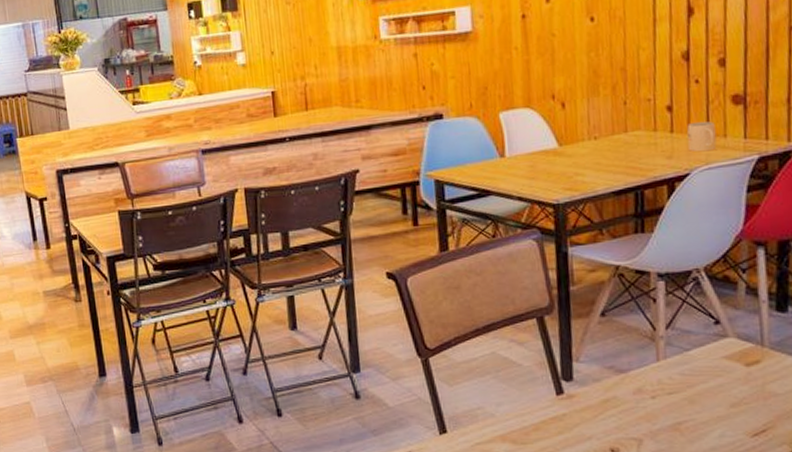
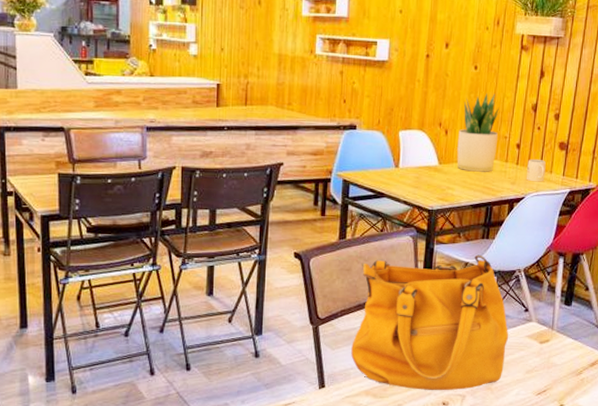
handbag: none [472,254,696,434] -> present [351,254,509,391]
planter: none [580,47,639,150] -> present [457,93,500,172]

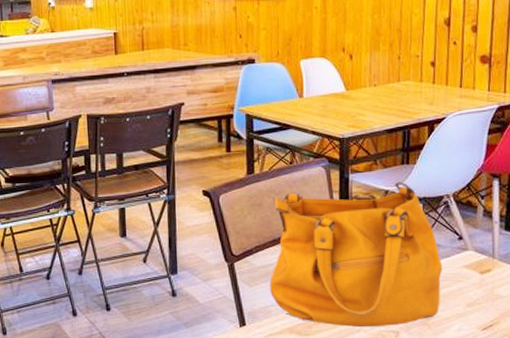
planter: present [457,93,500,172] -> none [364,12,409,95]
mug: present [526,159,546,182] -> none [444,76,467,101]

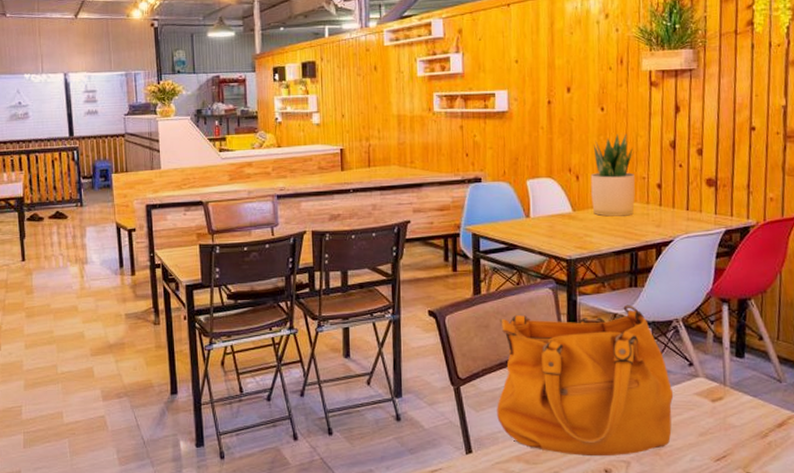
planter: none [364,12,409,95] -> present [590,133,636,217]

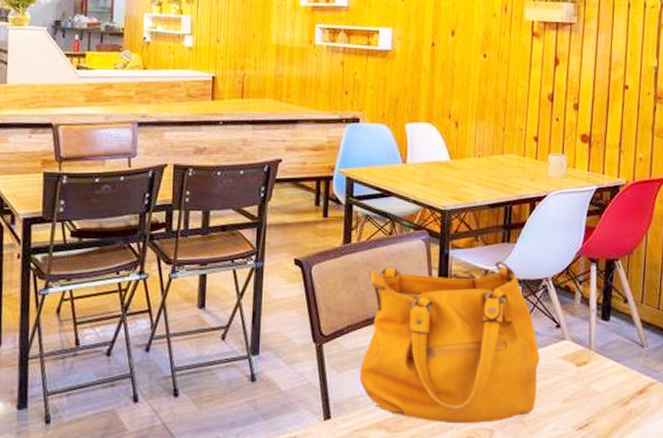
planter: present [590,133,636,217] -> none [470,82,514,168]
mug: none [671,199,694,223] -> present [547,153,568,179]

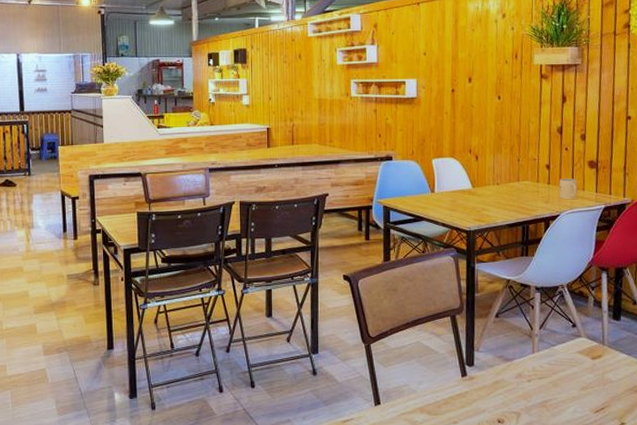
handbag: present [360,260,540,424] -> none [403,271,559,408]

